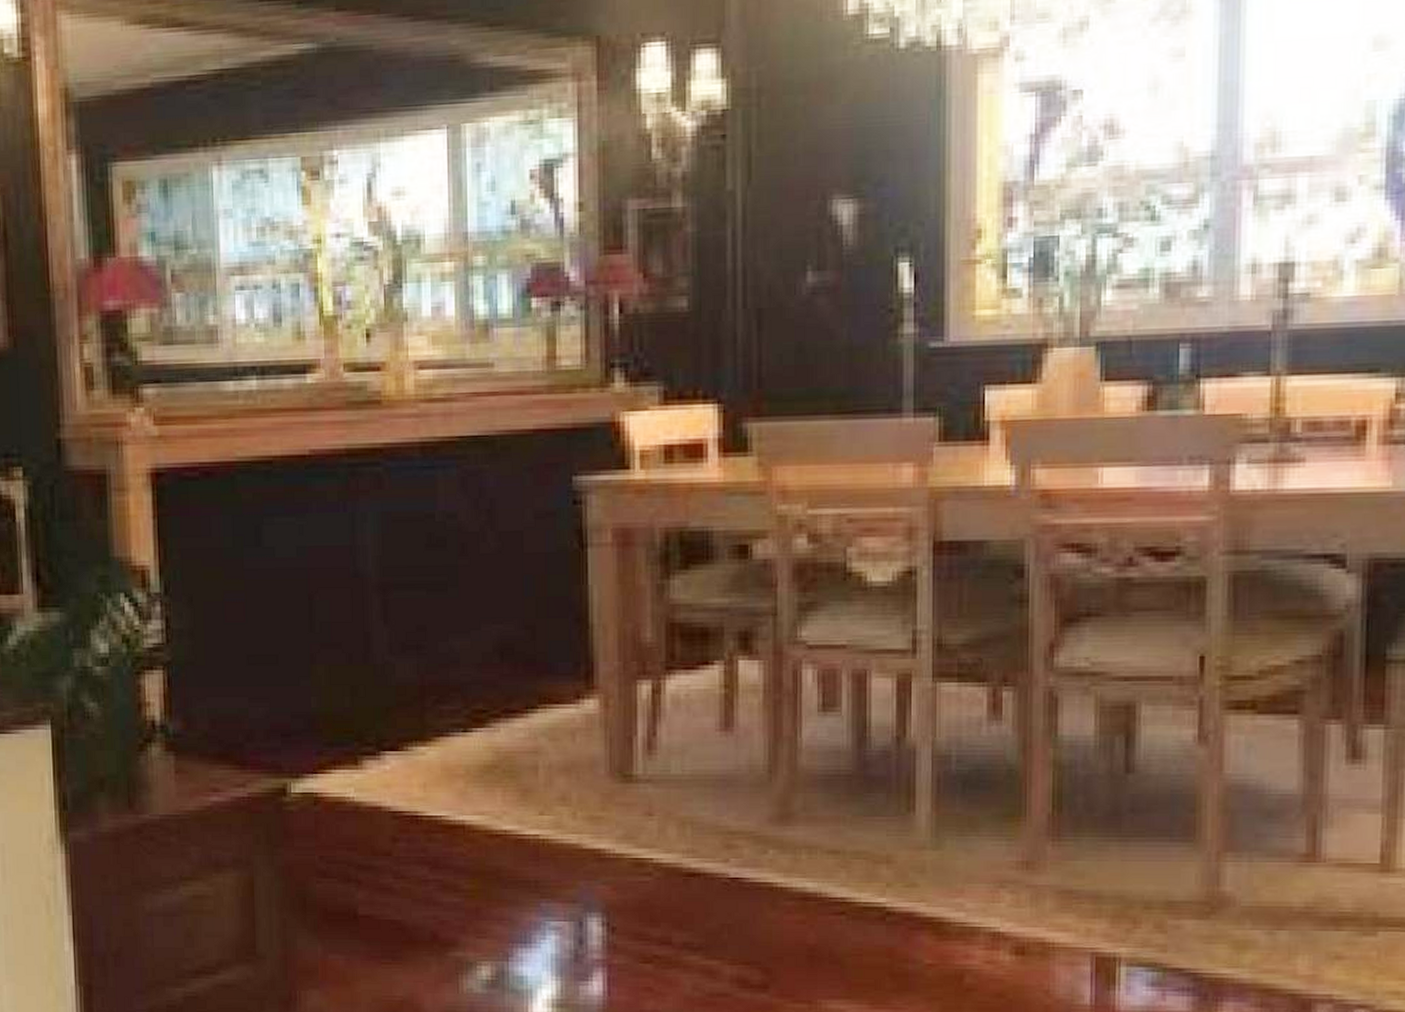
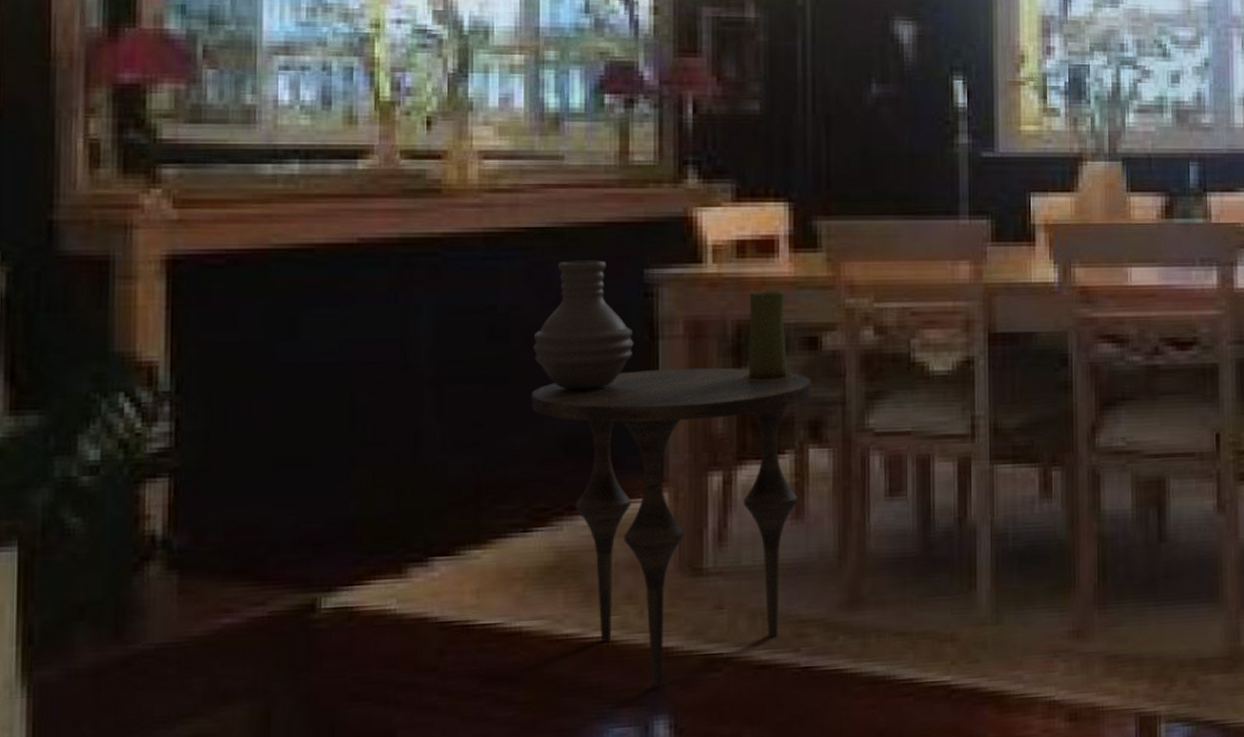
side table: none [468,576,742,884] -> present [531,367,812,686]
vase: none [469,468,564,596] -> present [533,260,634,389]
candle: none [671,496,723,590] -> present [742,289,794,381]

